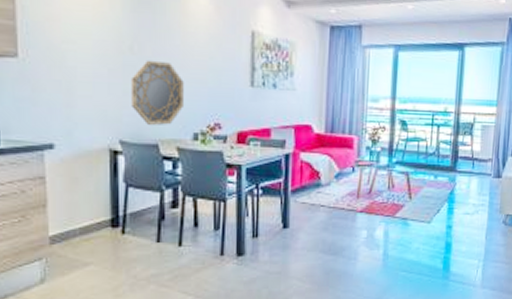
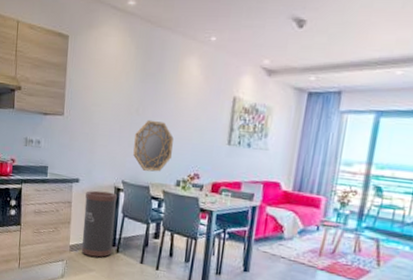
trash can: none [67,157,115,246] -> present [81,190,118,258]

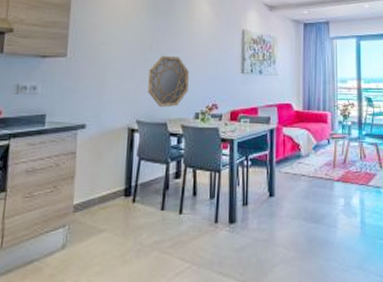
trash can: present [81,190,118,258] -> none [88,135,132,214]

